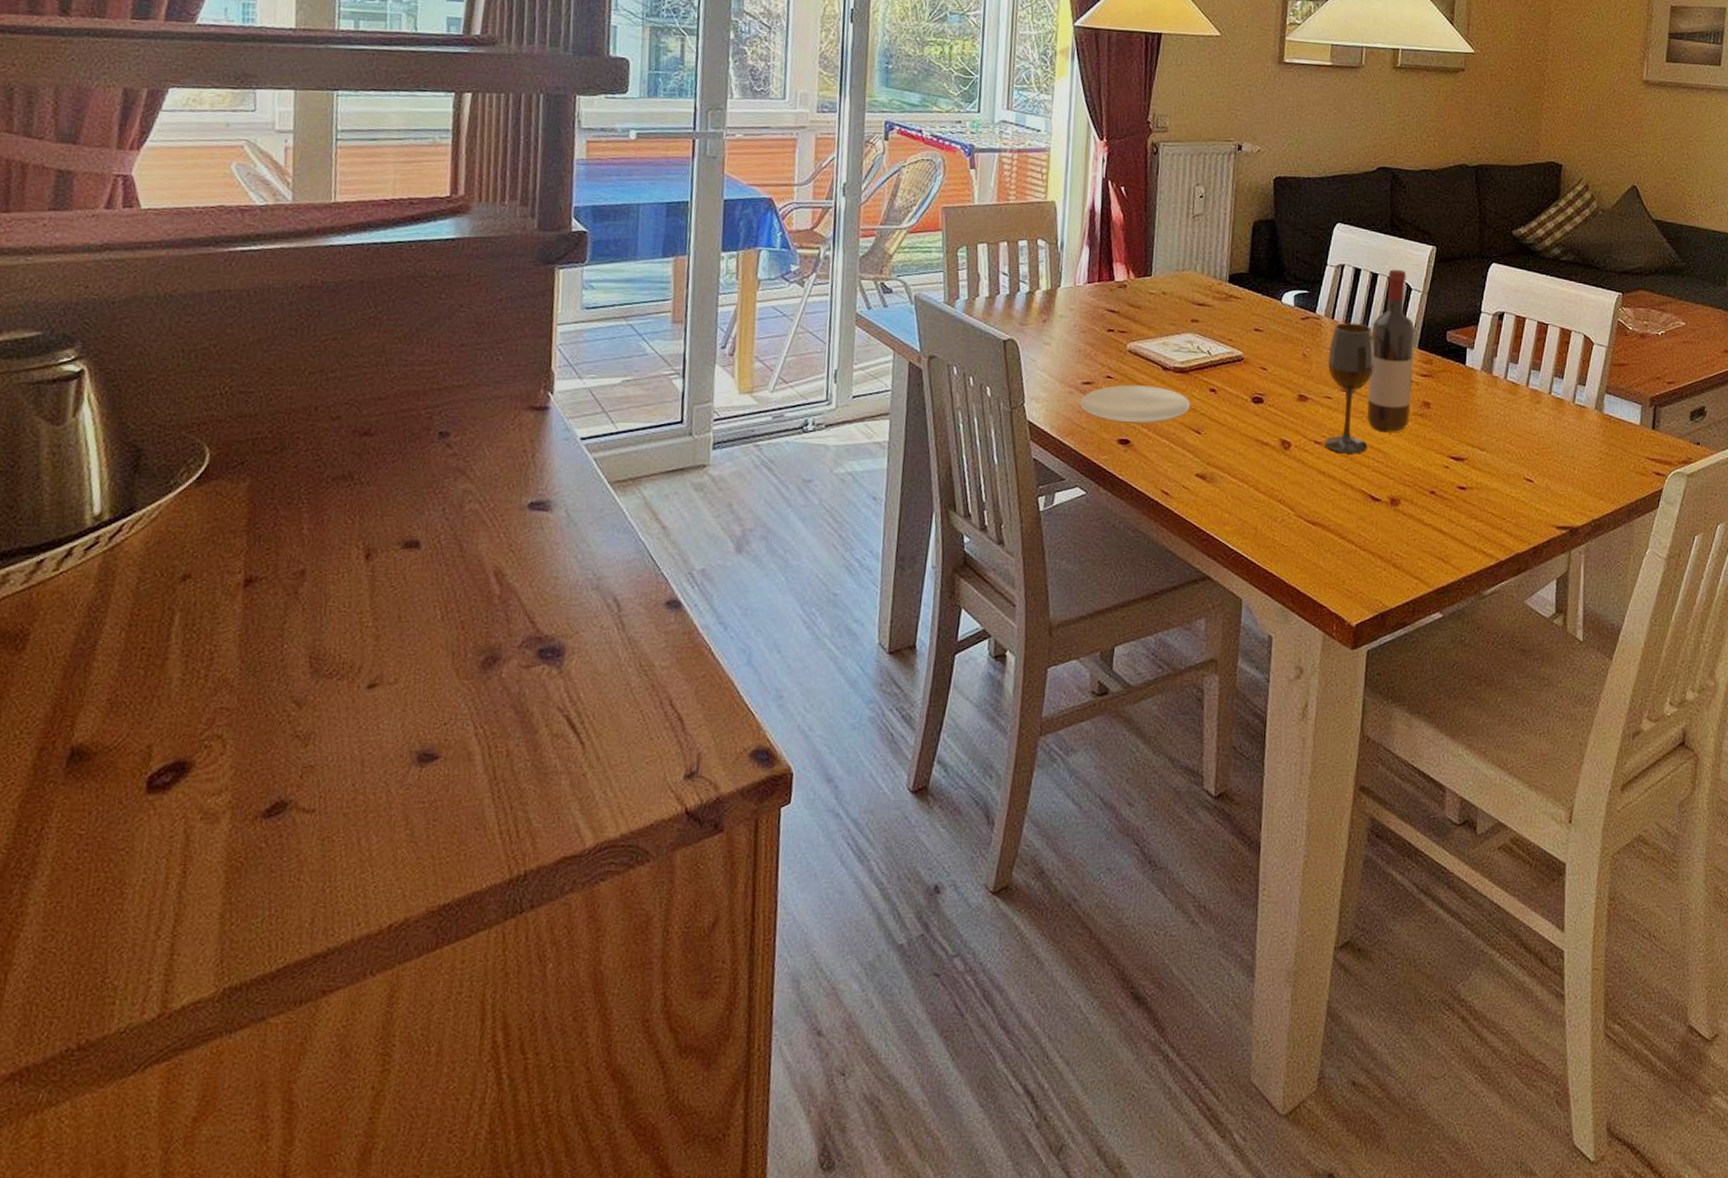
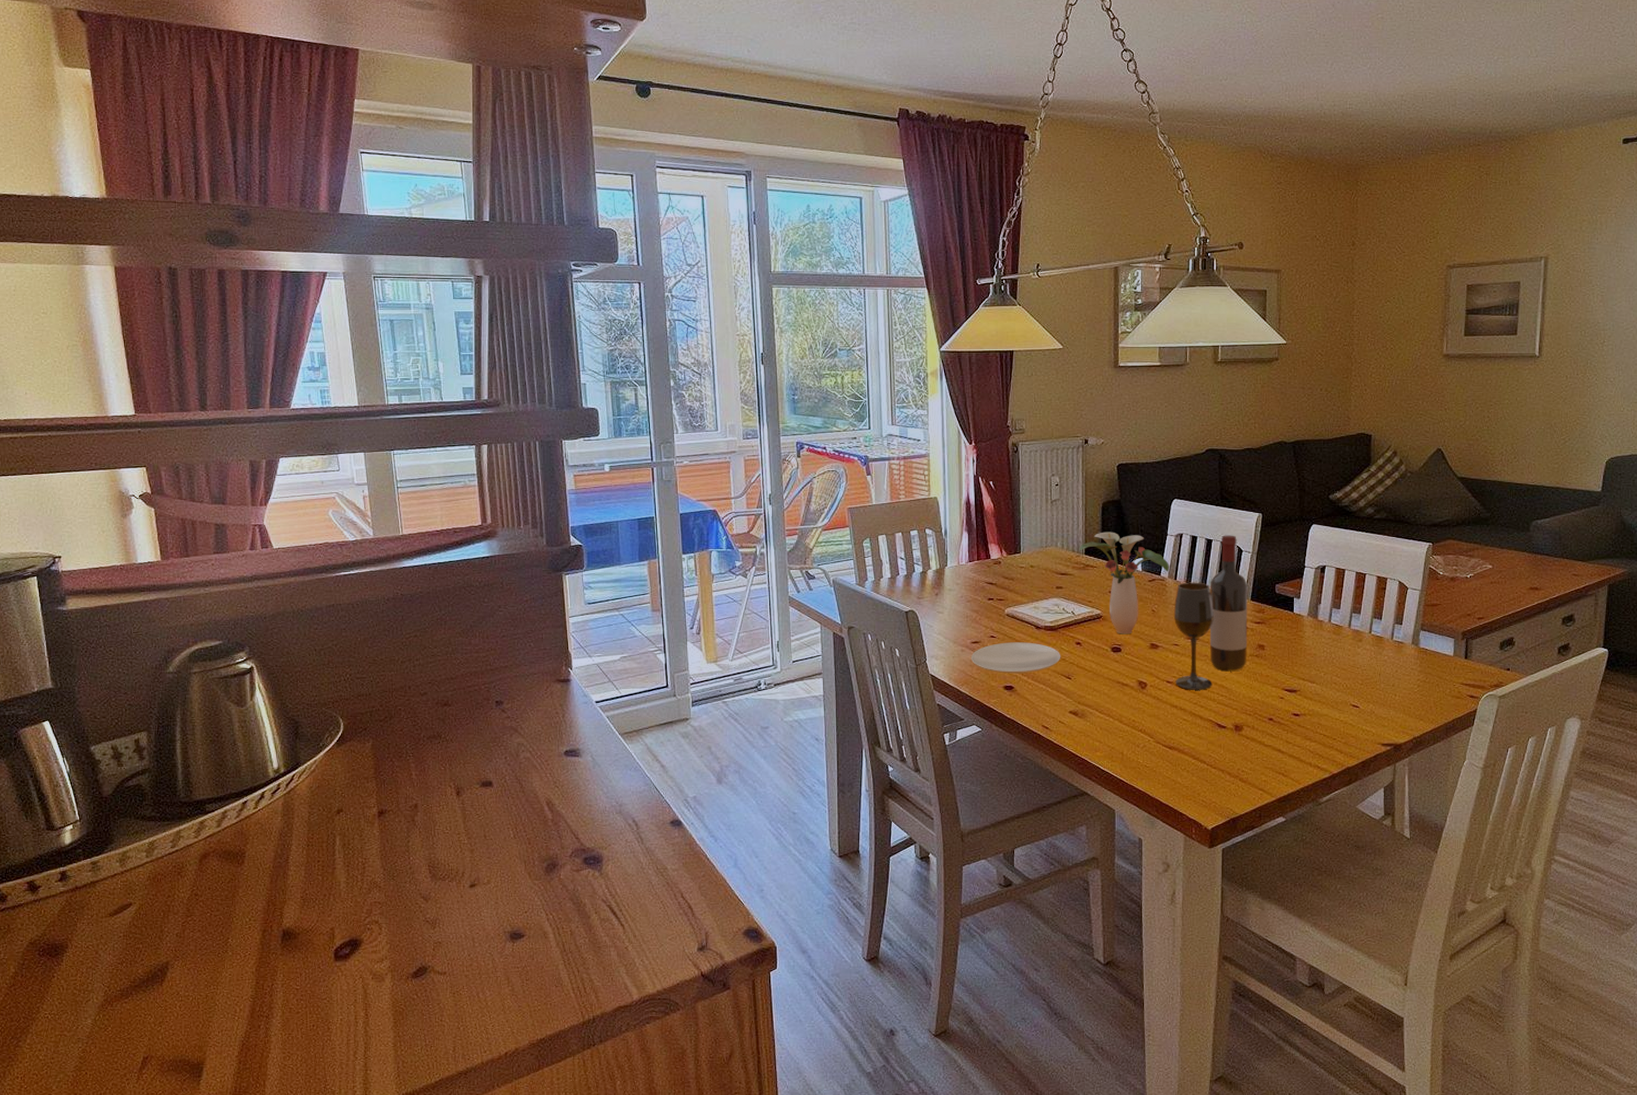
flower arrangement: none [1222,256,1328,382] -> present [1079,532,1170,634]

